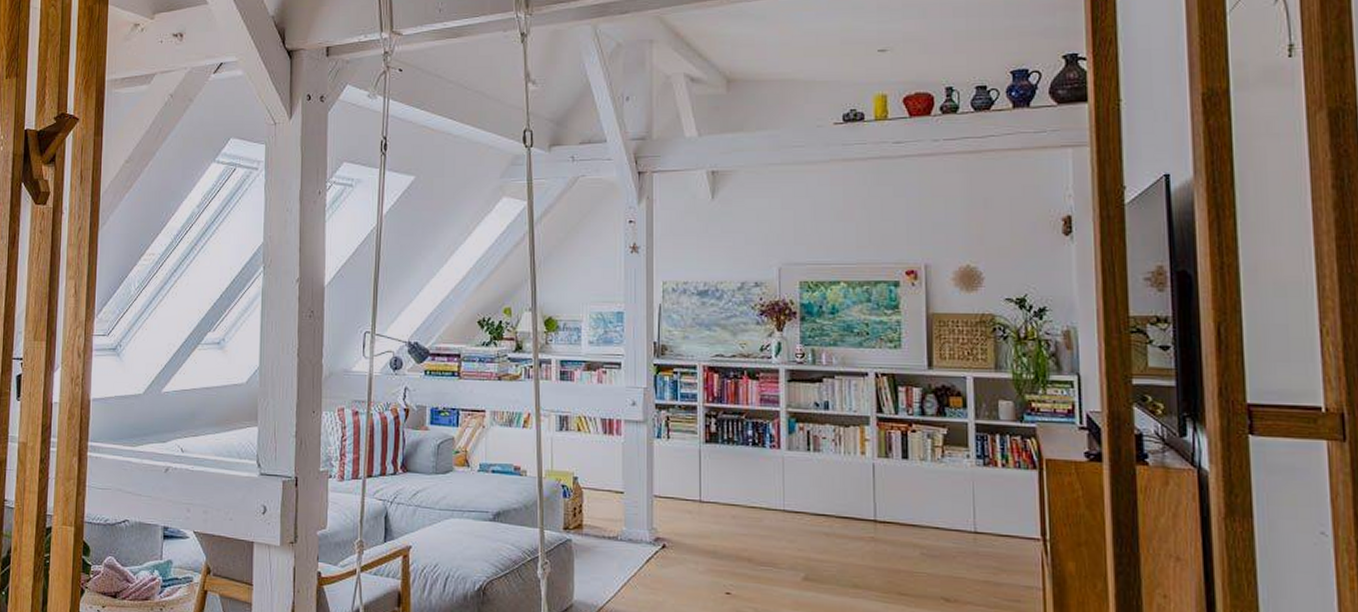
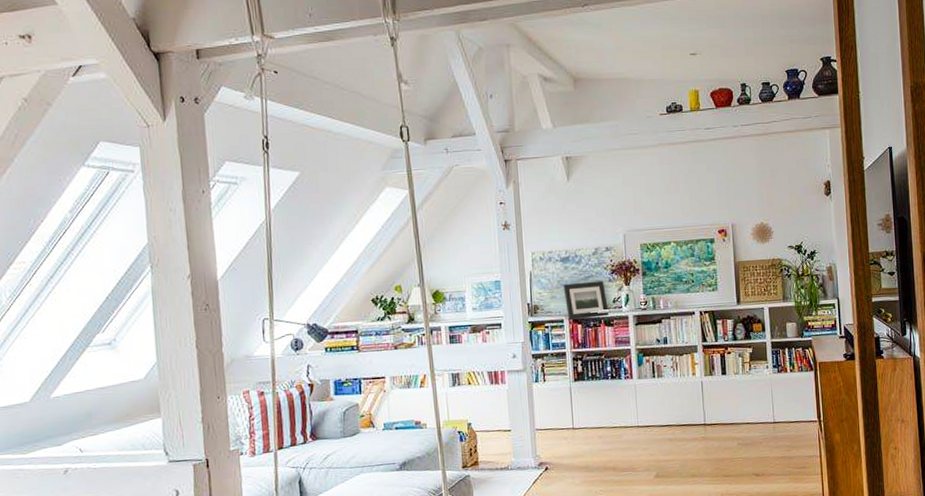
picture frame: none [699,322,754,367] -> present [563,281,609,320]

